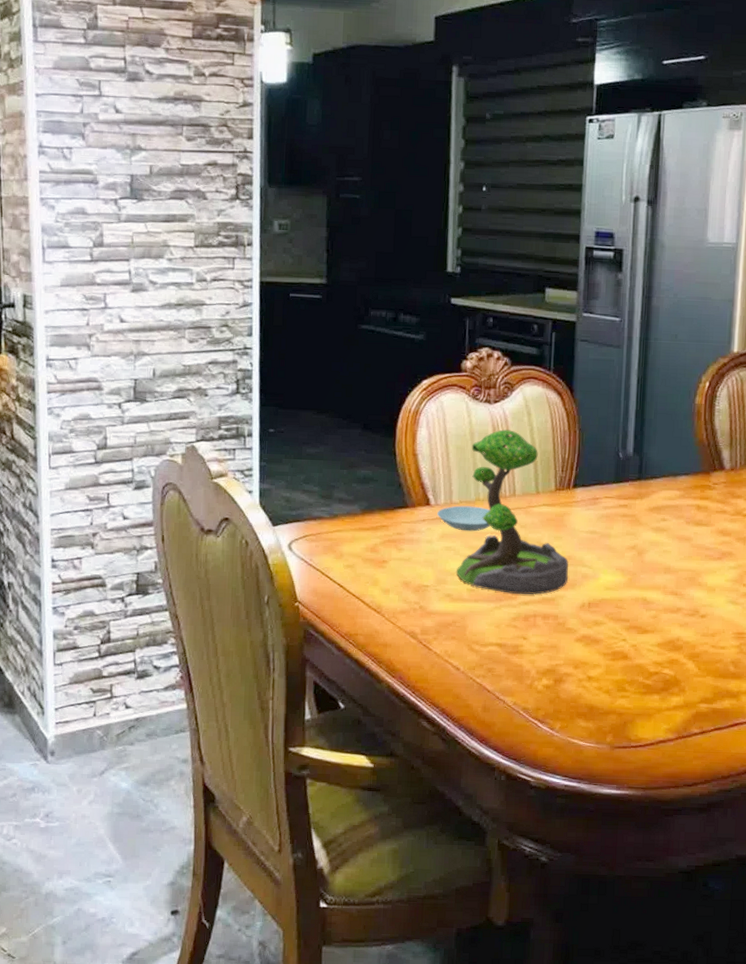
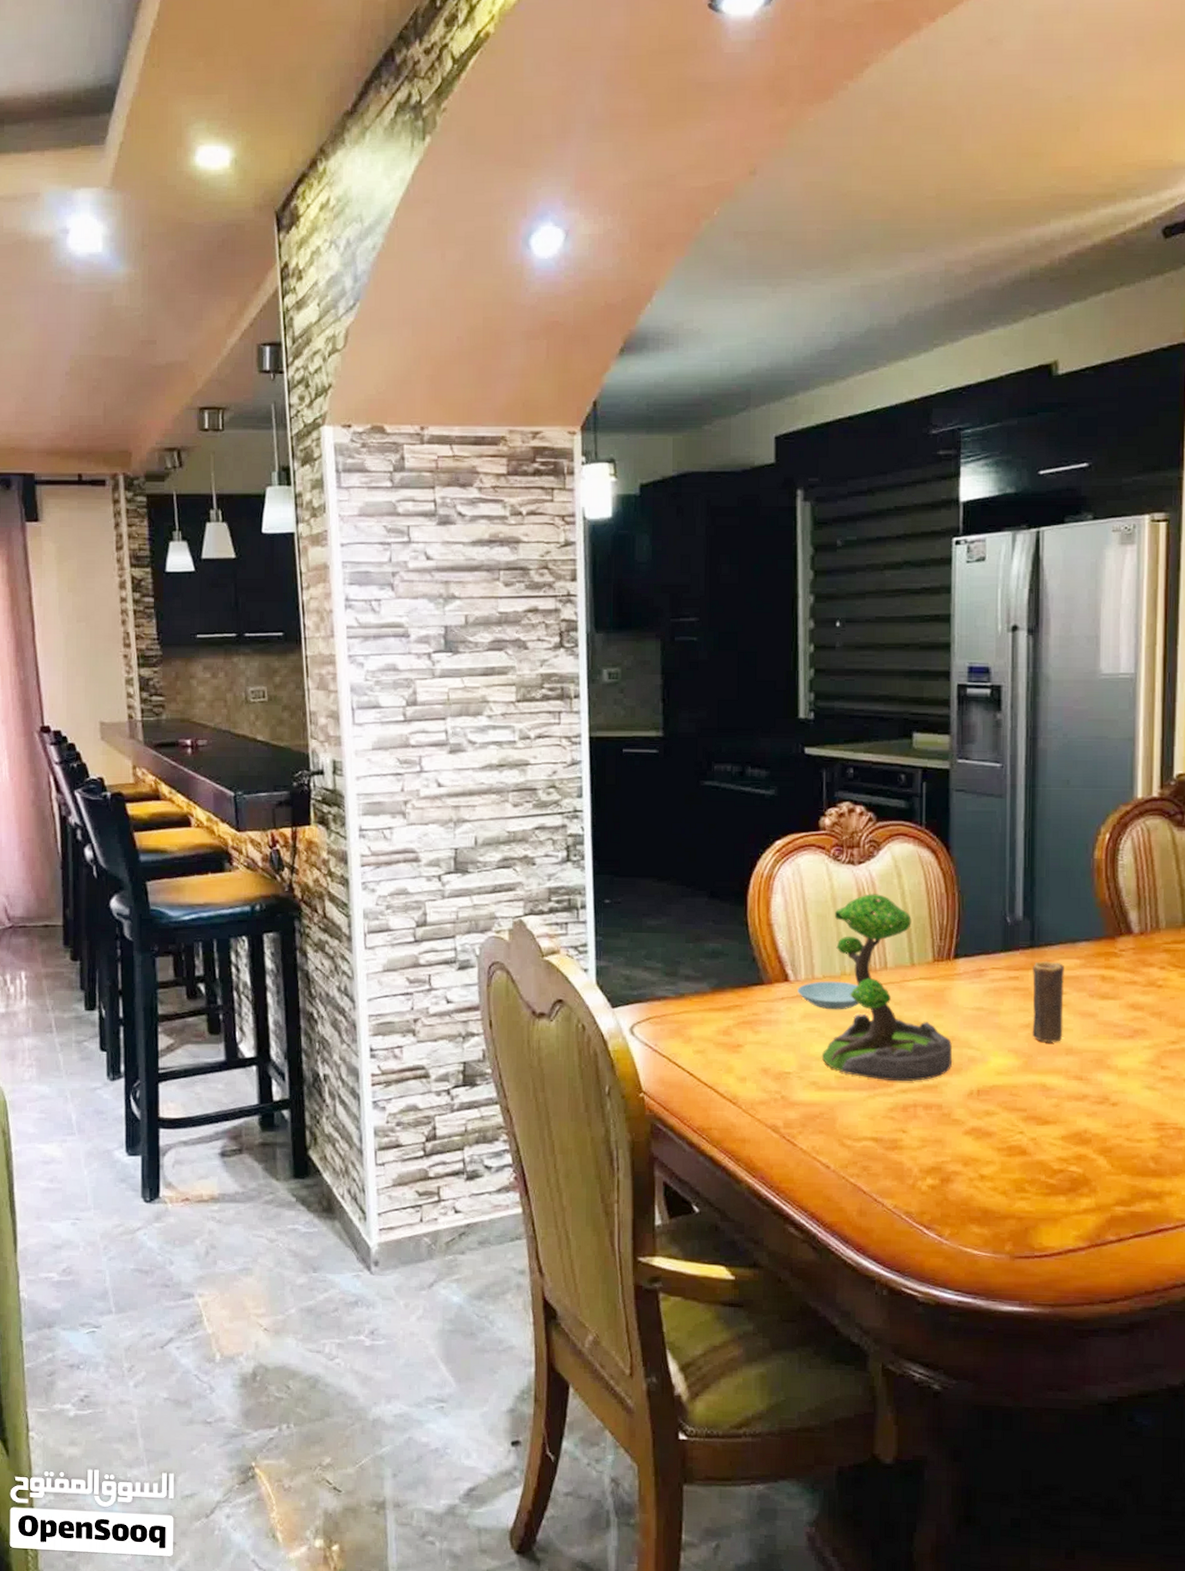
candle: none [636,492,666,563] -> present [1032,961,1064,1043]

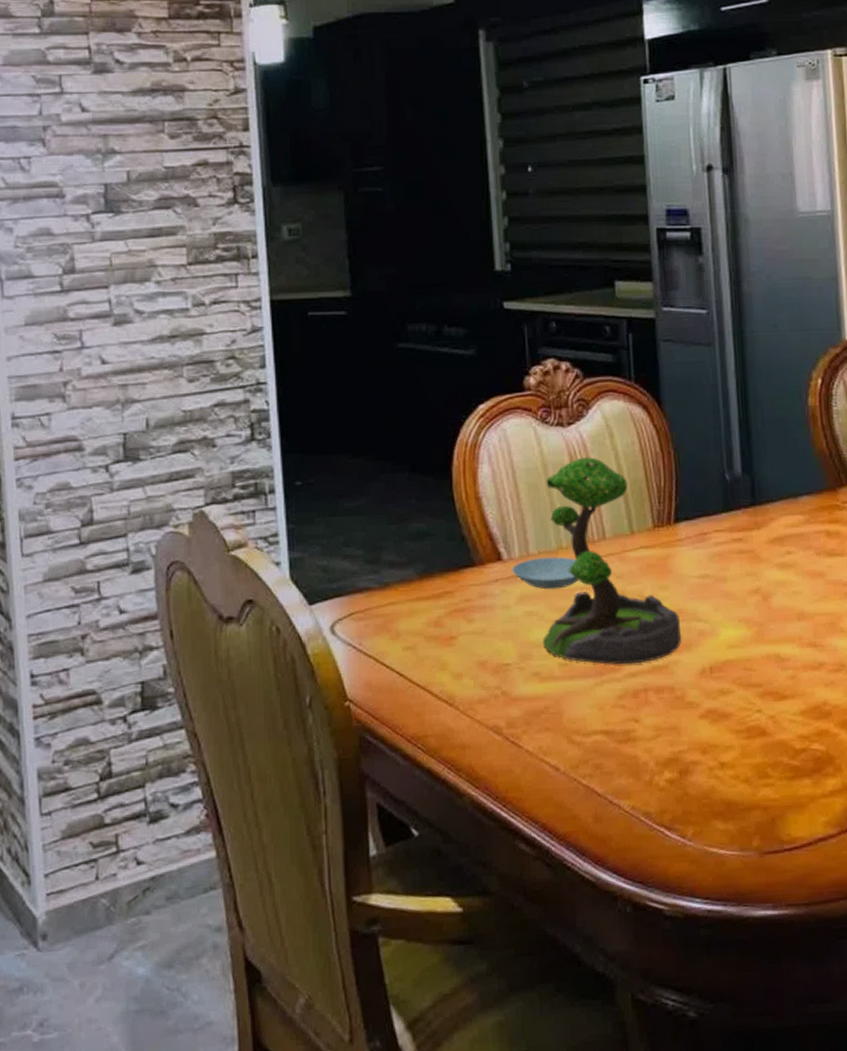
candle: present [1032,961,1064,1043] -> none [756,519,793,609]

